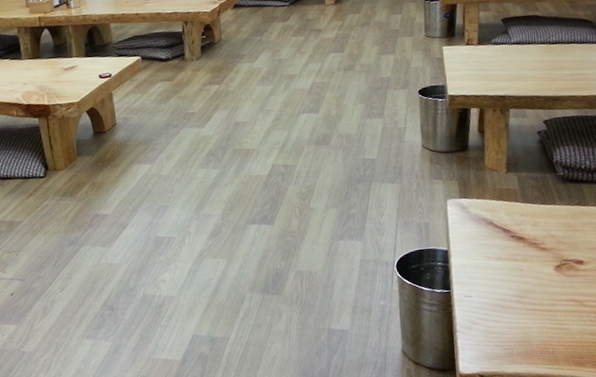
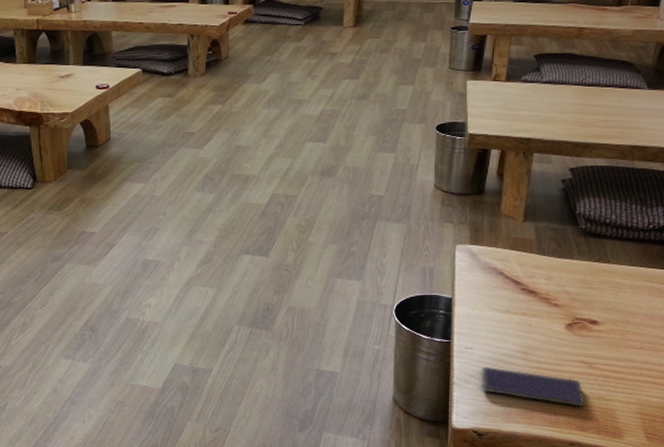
smartphone: none [481,311,580,344] -> present [481,366,585,408]

